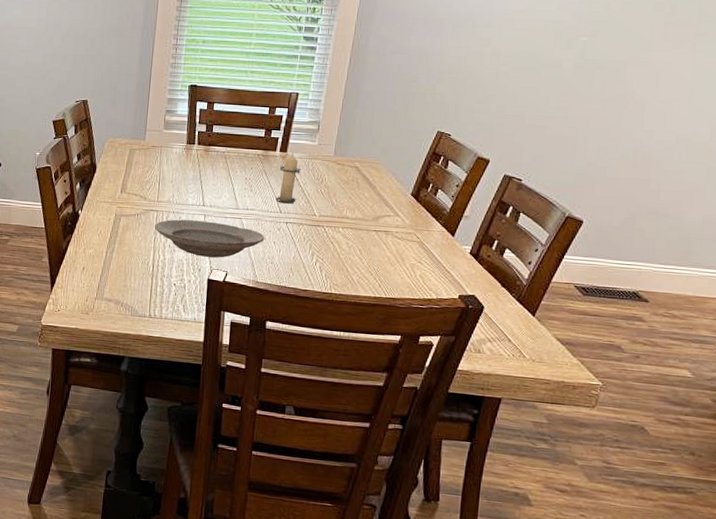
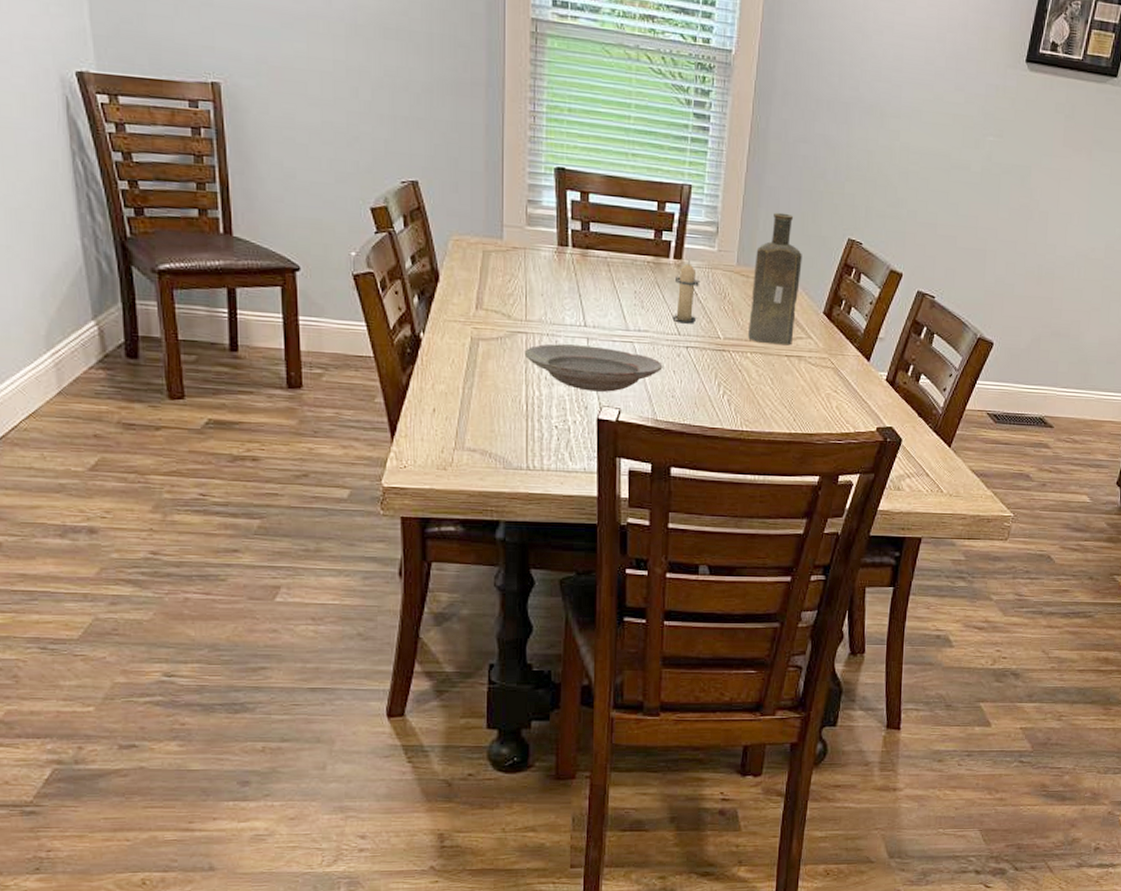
bottle: none [341,111,394,222] -> present [748,212,802,346]

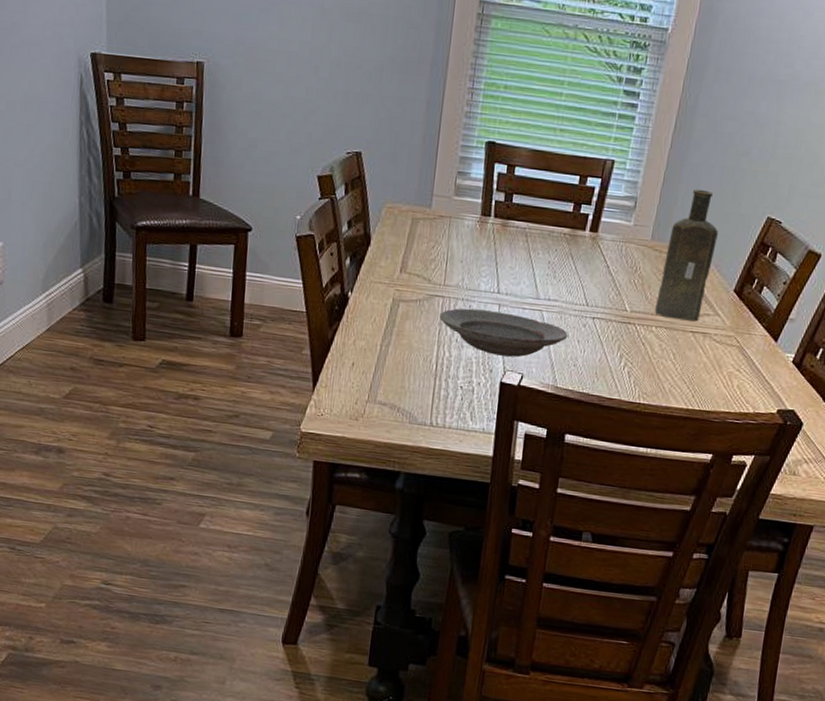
candle: present [672,260,701,324] -> none [582,234,614,296]

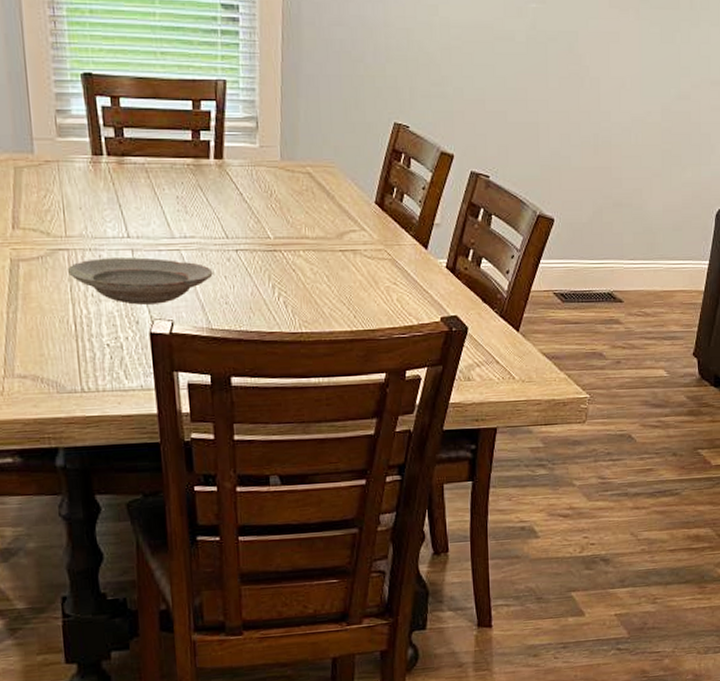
bottle: present [655,189,718,322] -> none [298,101,349,240]

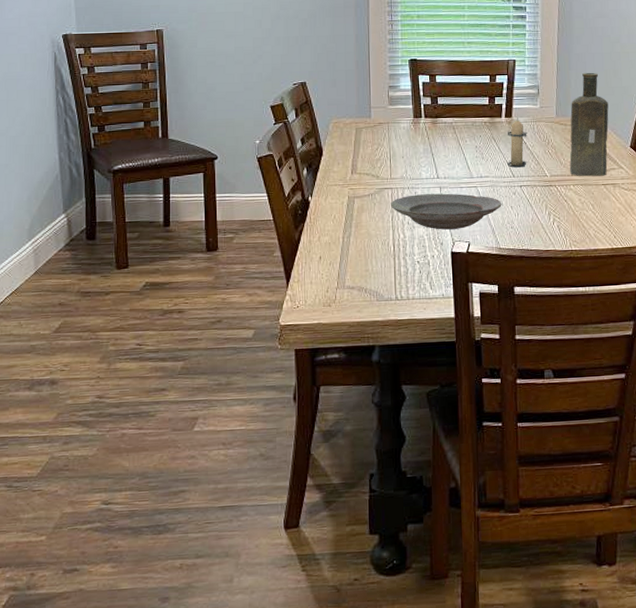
candle: none [217,159,244,226] -> present [507,117,528,168]
bottle: none [298,101,349,240] -> present [569,72,609,177]

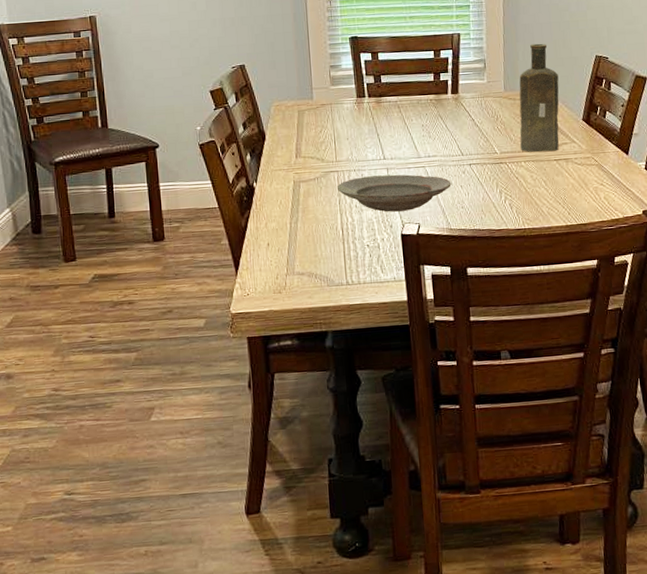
candle: present [507,117,528,168] -> none [454,93,476,146]

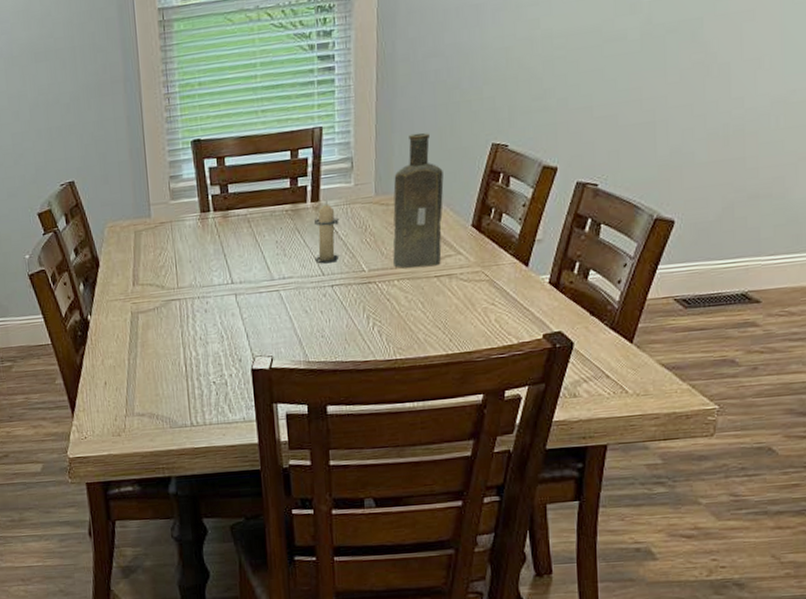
plate: present [336,174,452,212] -> none [178,300,310,345]
candle: none [454,93,476,146] -> present [313,201,340,264]

